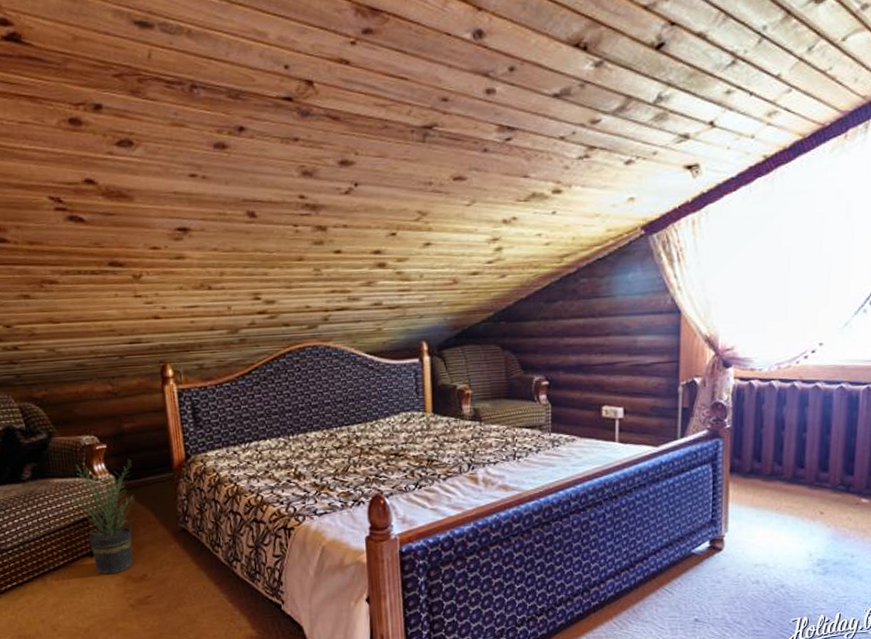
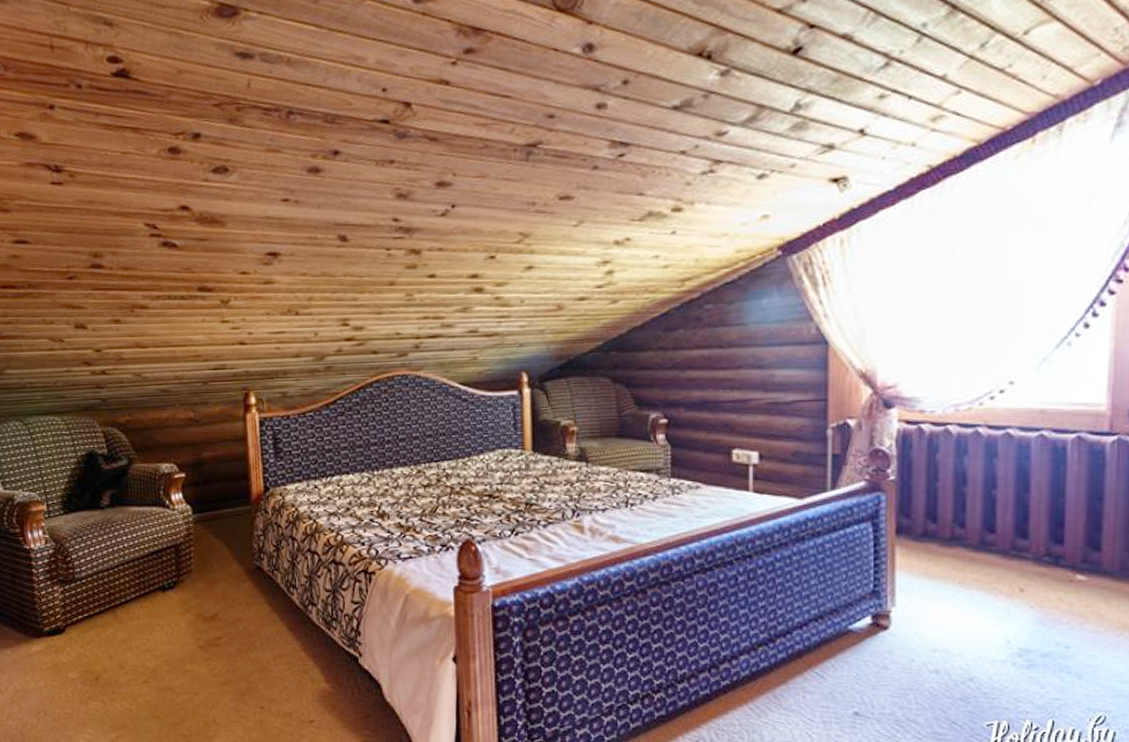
potted plant: present [64,459,136,575] -> none [140,489,210,612]

